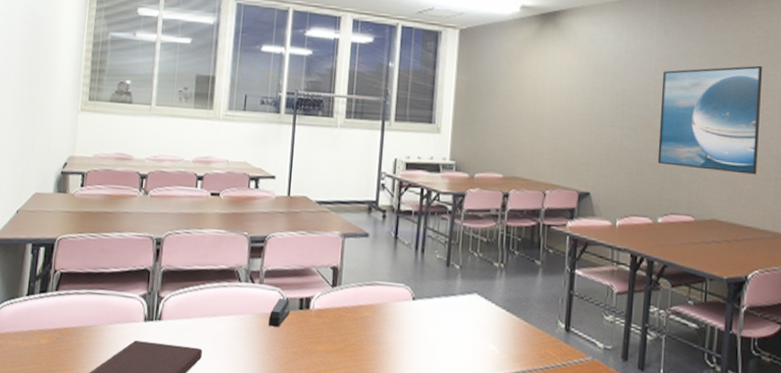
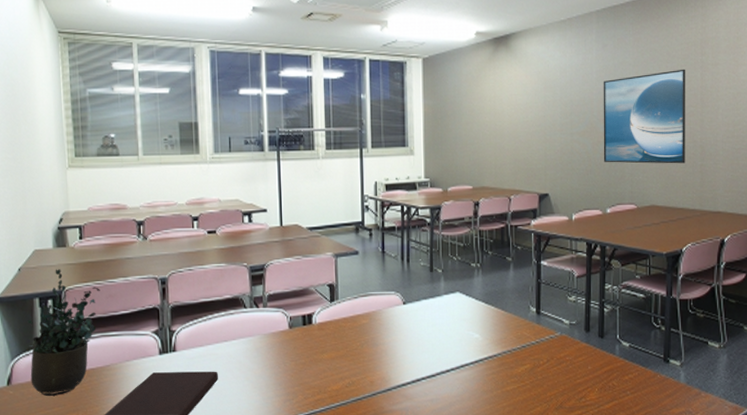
potted plant: none [10,215,94,352] -> present [25,269,100,397]
stapler: present [268,297,290,327] -> none [276,317,295,343]

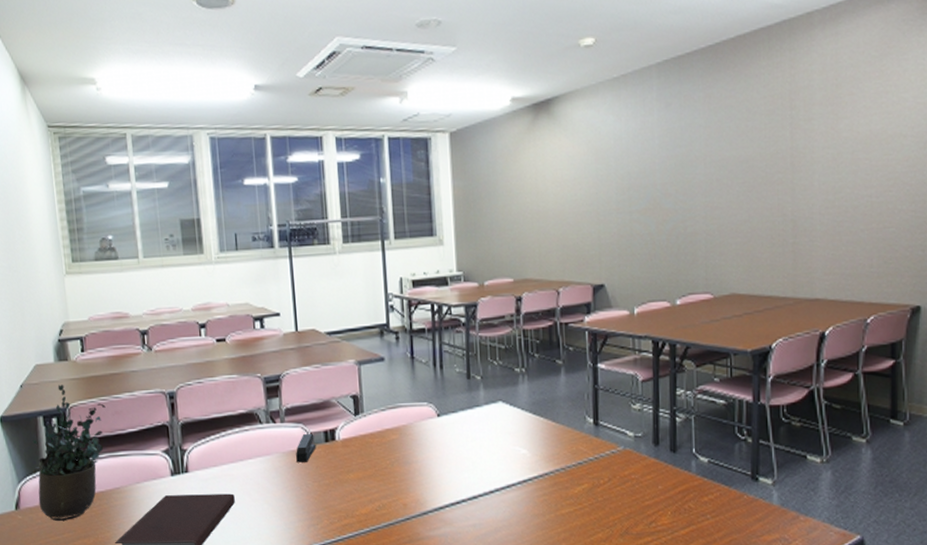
stapler: none [276,317,295,343] -> present [296,433,316,463]
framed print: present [603,69,685,164] -> none [667,127,773,245]

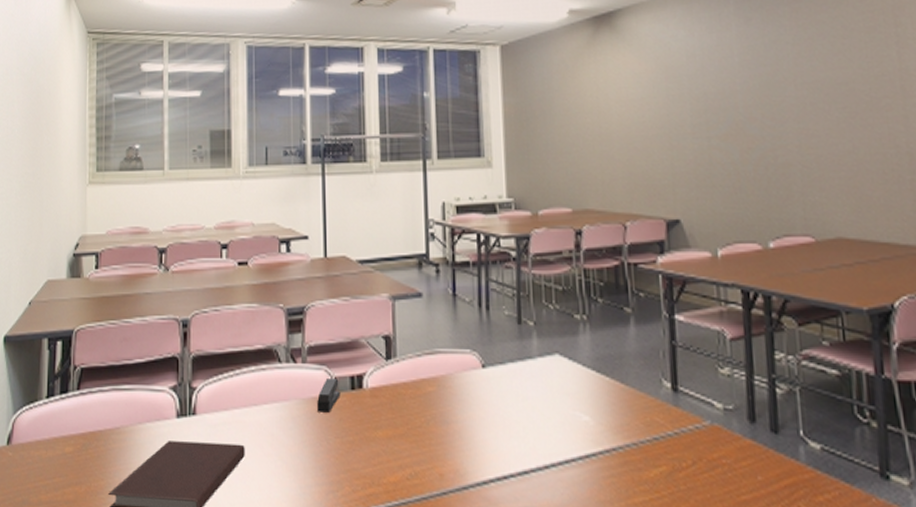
potted plant: present [32,385,106,522] -> none [29,304,114,463]

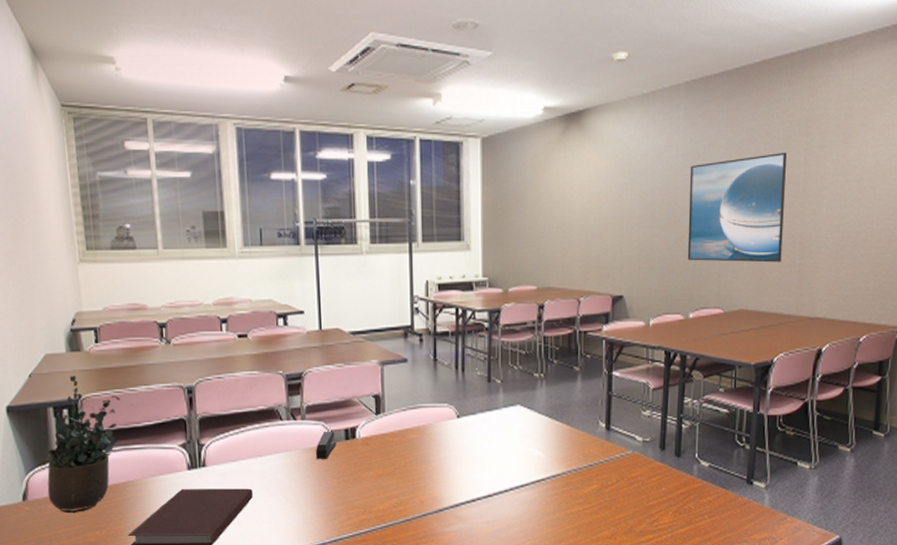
potted plant: none [29,304,114,463] -> present [41,375,120,514]
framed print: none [749,46,886,179] -> present [687,152,787,263]

